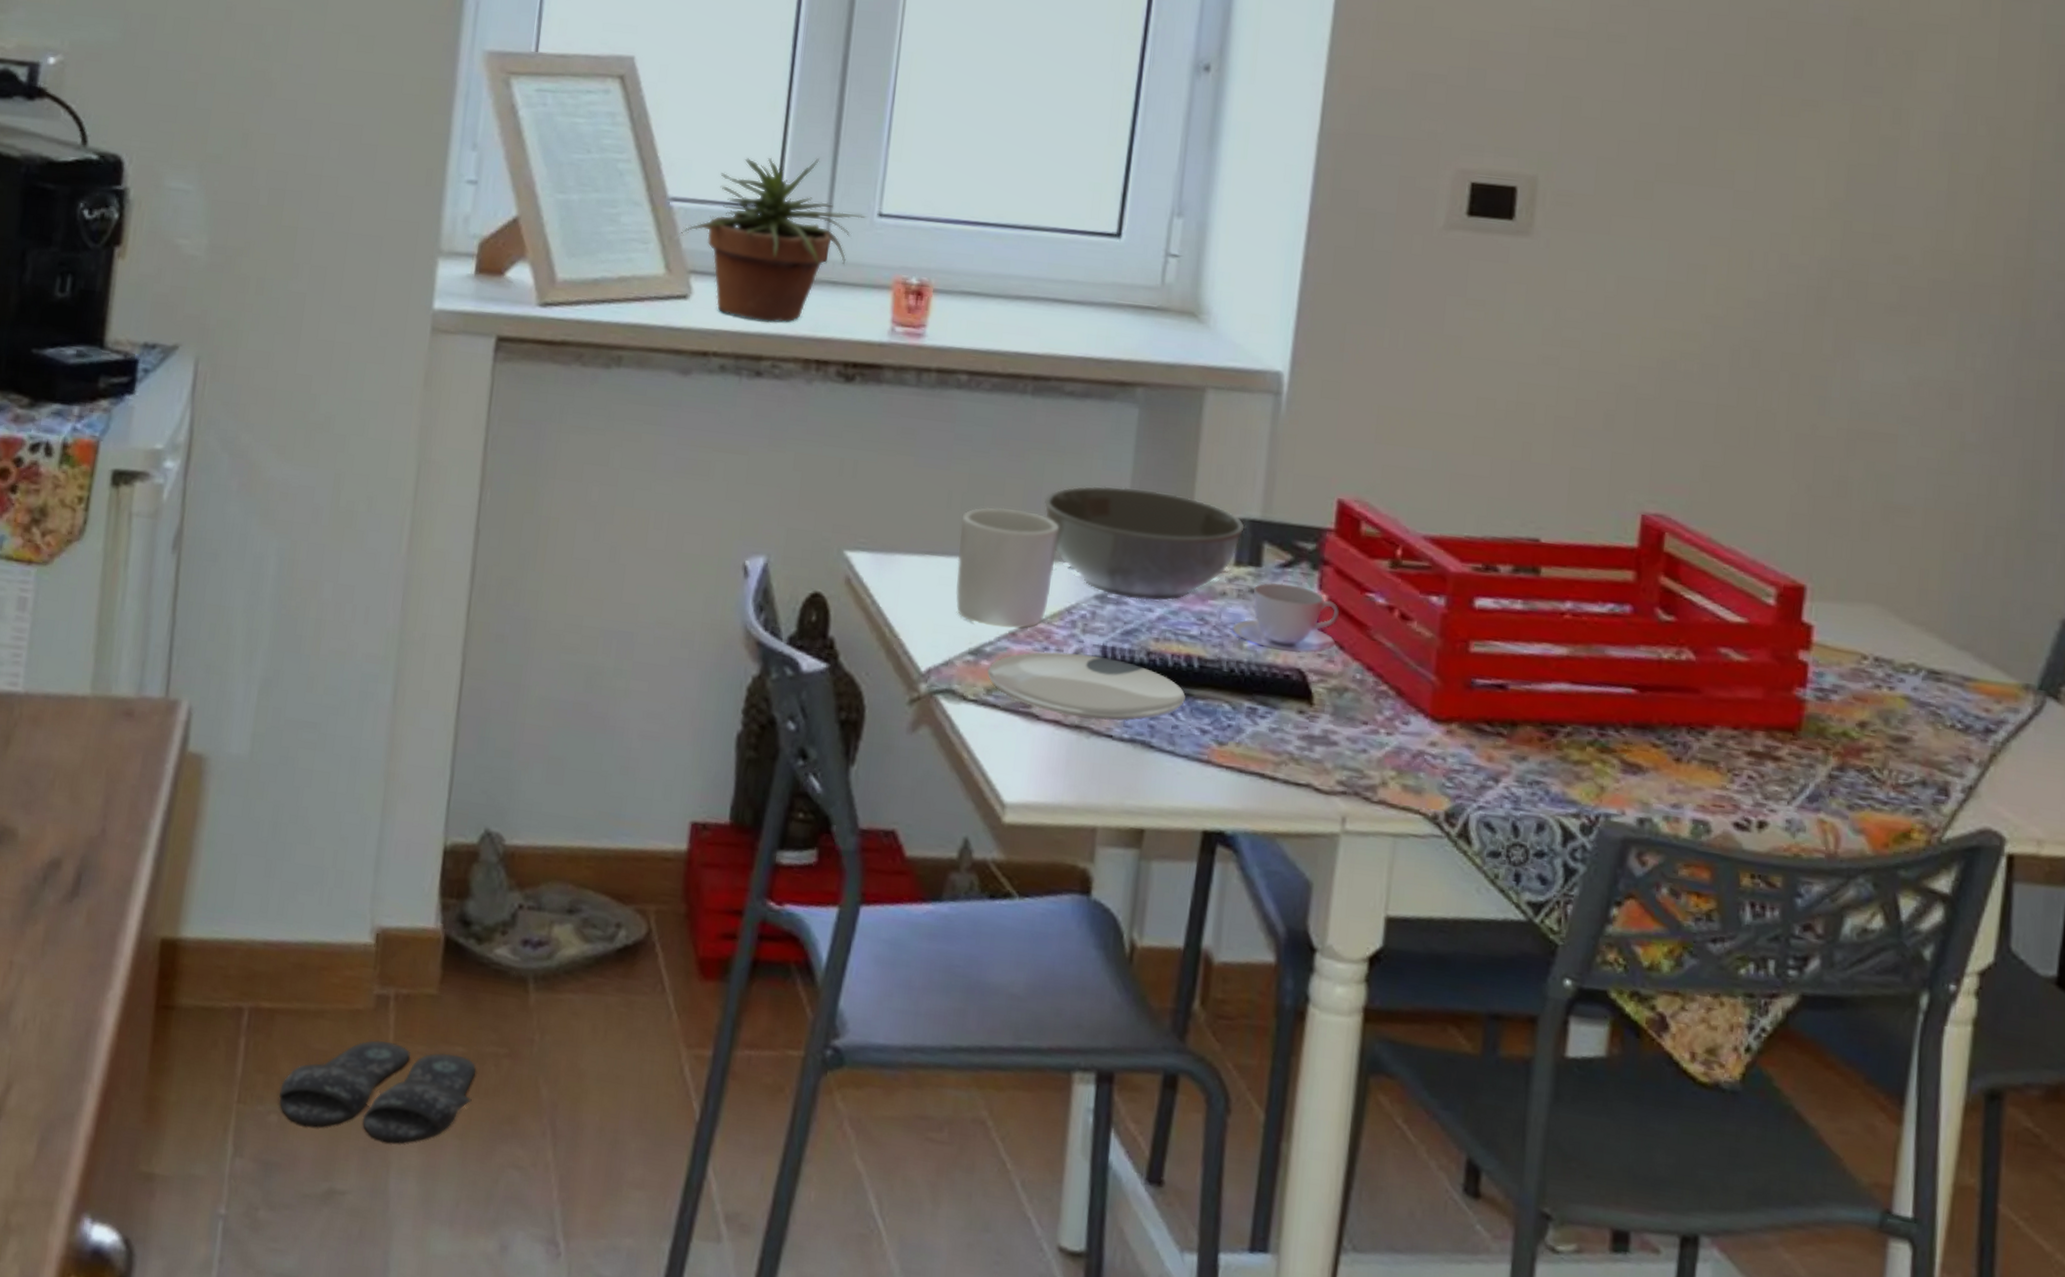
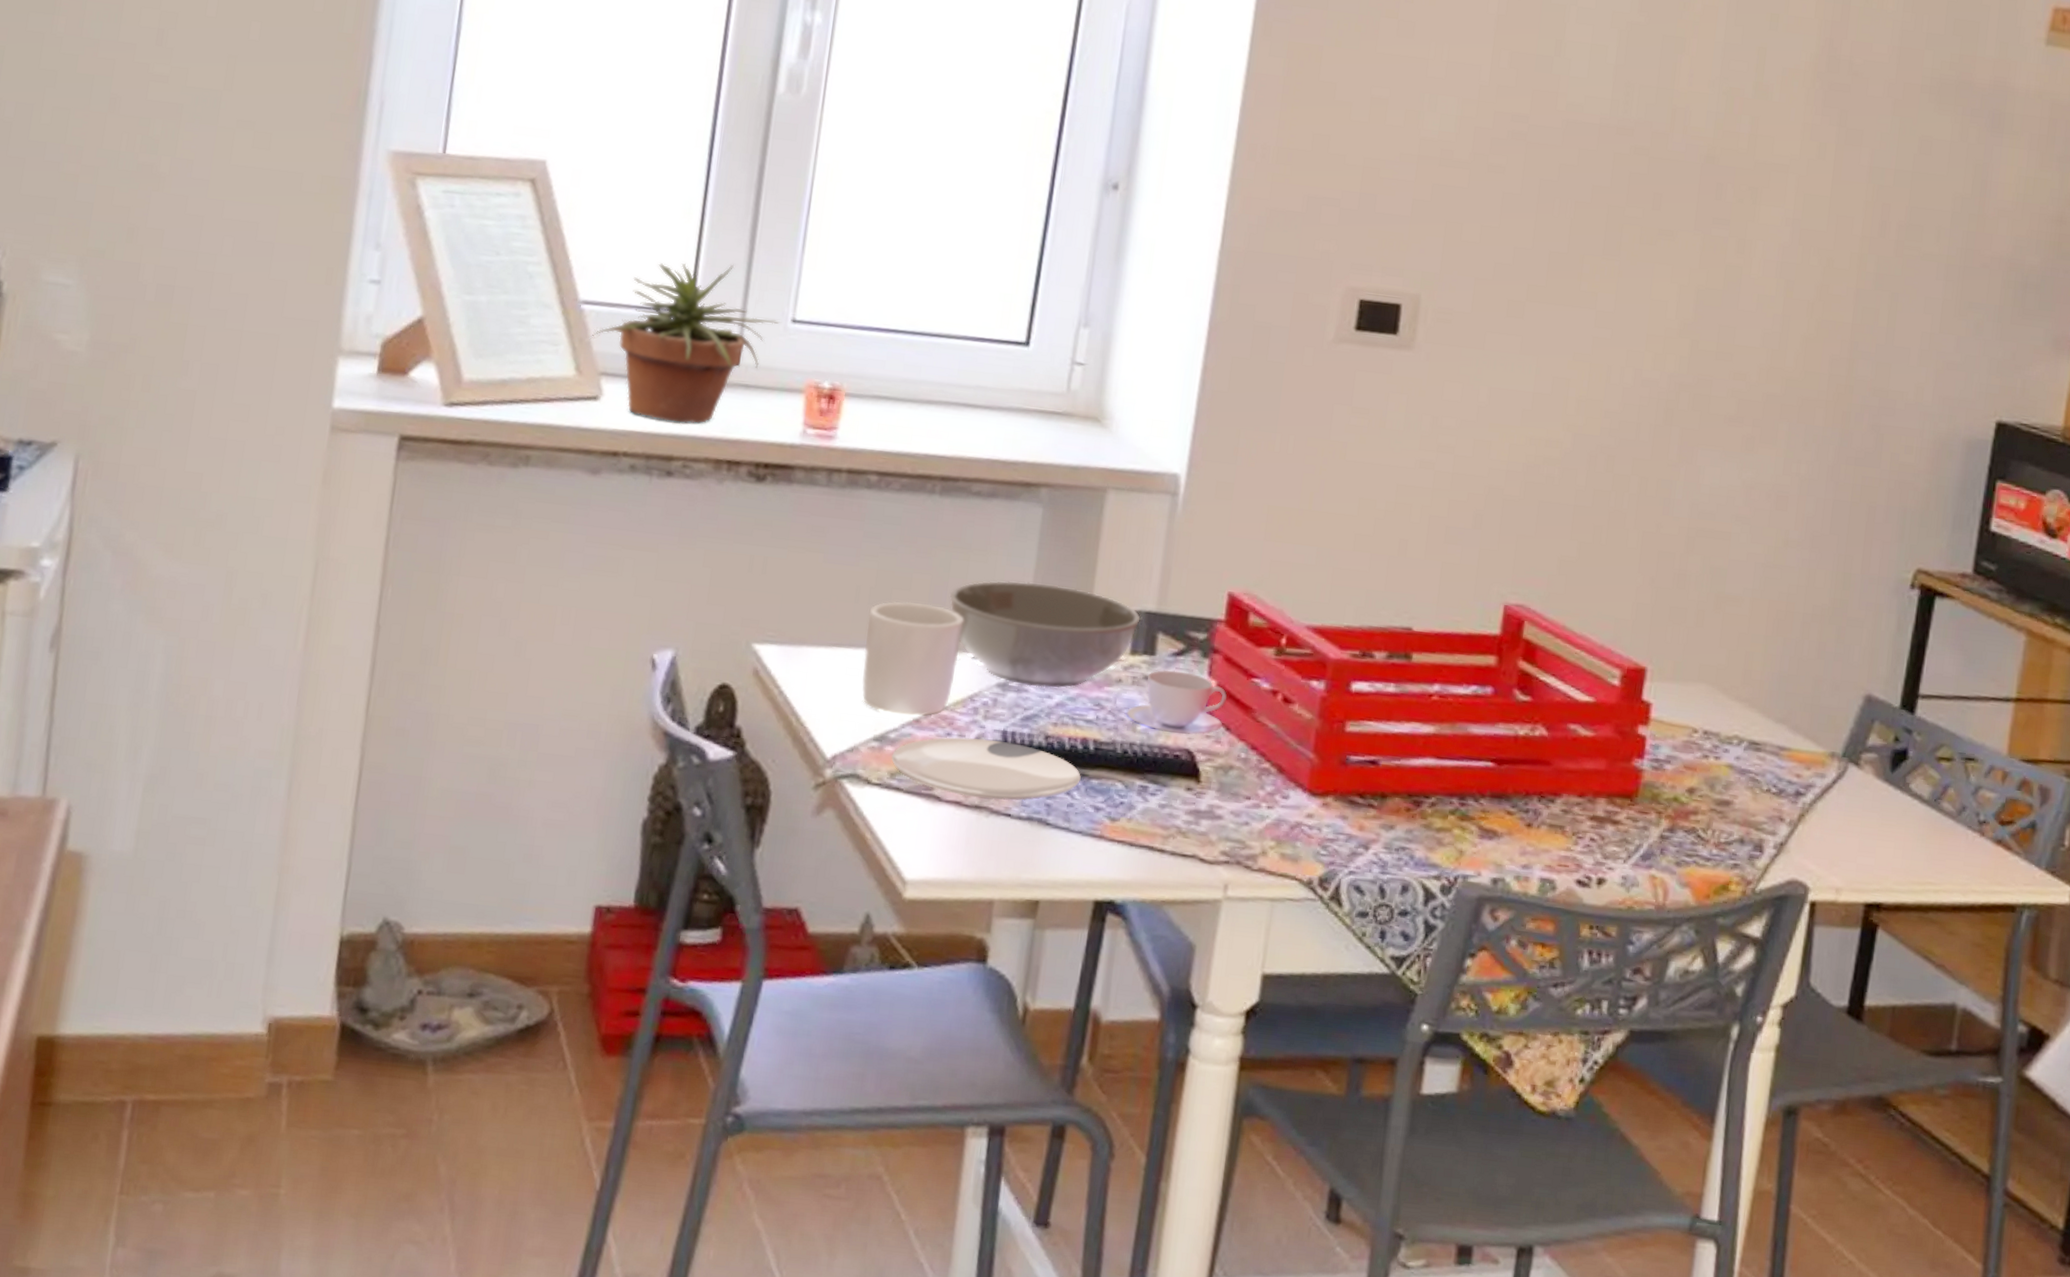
slippers: present [279,1040,477,1143] -> none [164,1126,373,1225]

